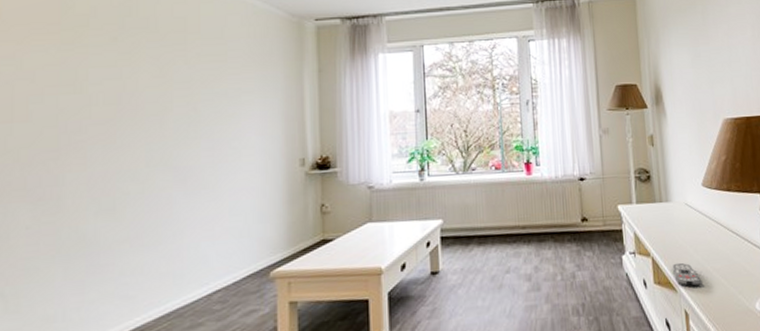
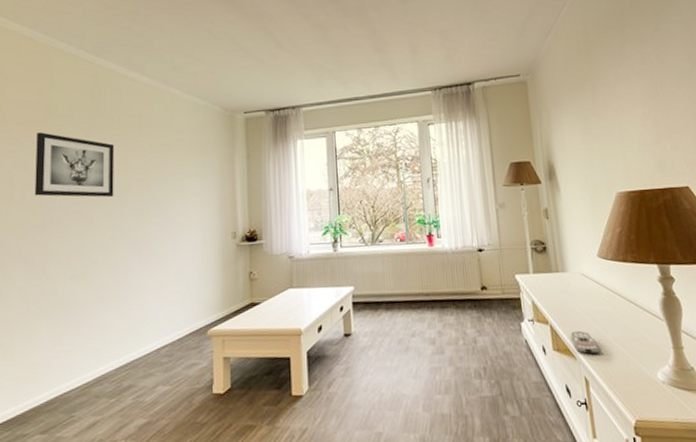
wall art: none [44,35,151,116] -> present [34,132,115,197]

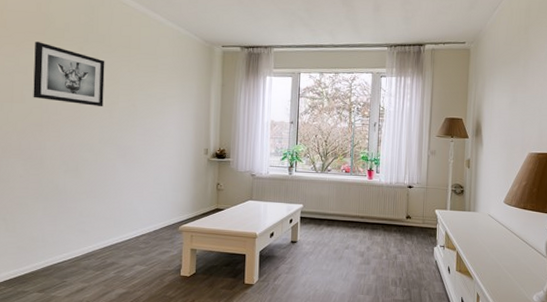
remote control: present [570,330,600,355] -> none [471,258,493,277]

